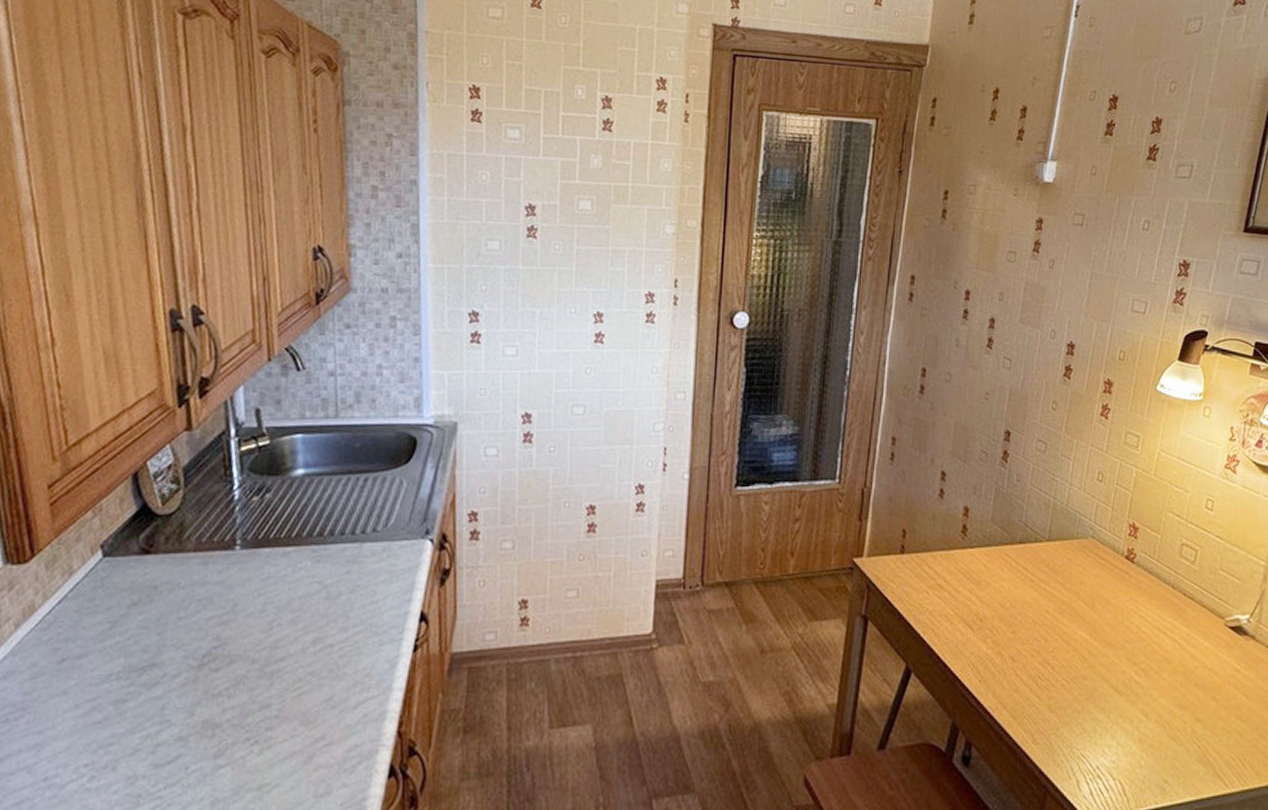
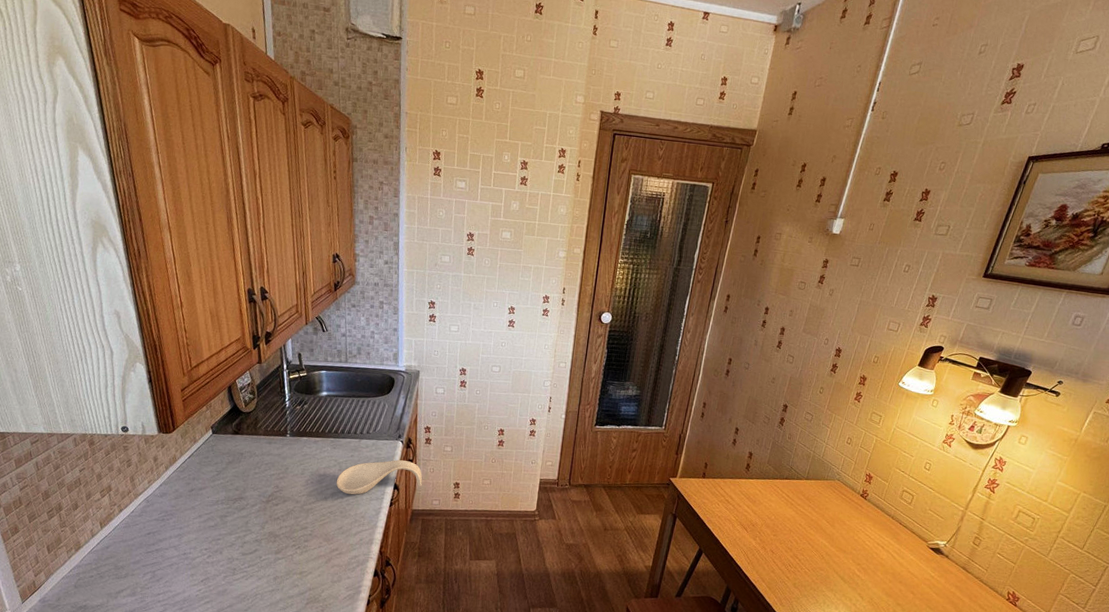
spoon rest: none [320,571,467,639] -> present [336,460,423,495]

